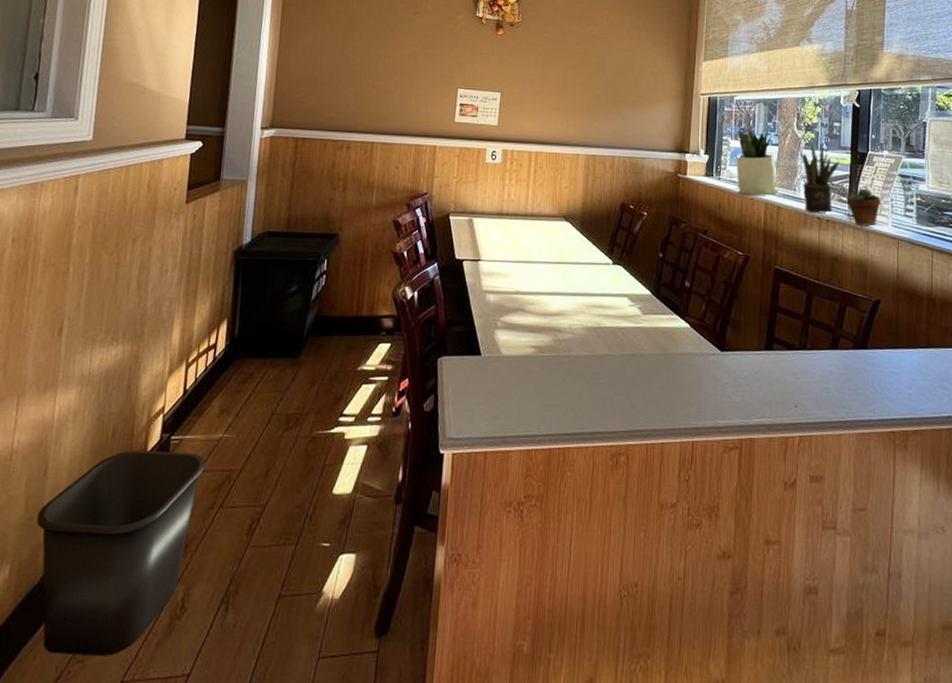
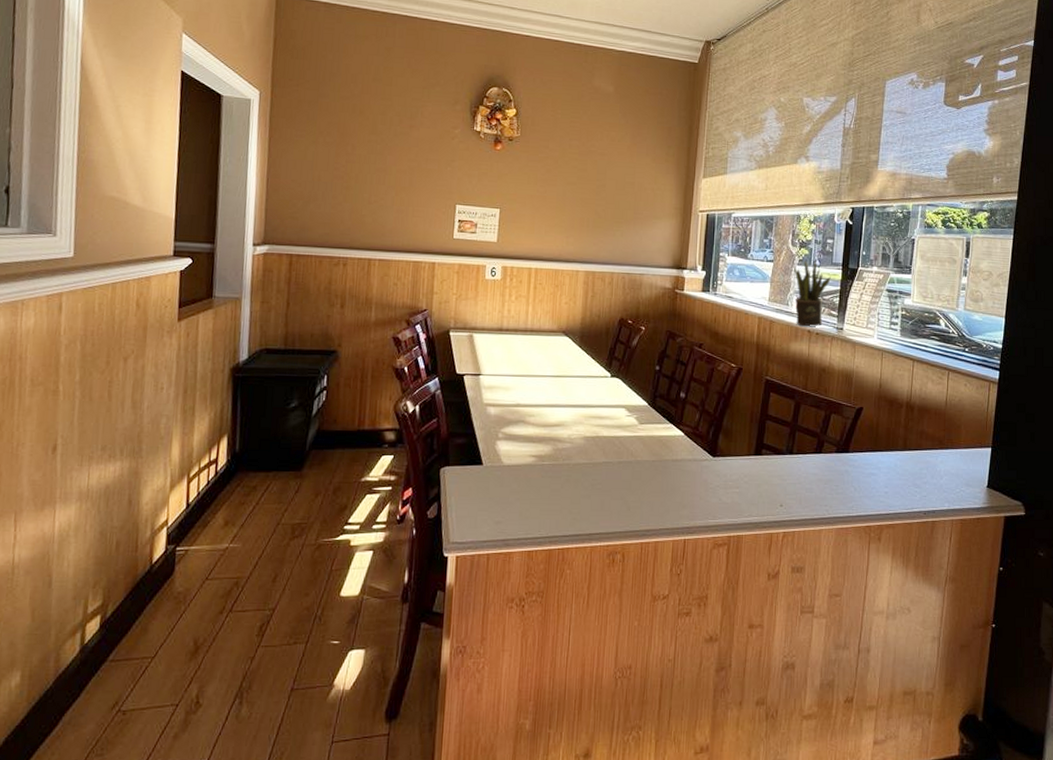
waste bin: present [36,450,205,656] -> none [44,561,212,750]
planter: present [734,128,780,197] -> none [729,245,773,311]
succulent plant: present [846,176,882,227] -> none [836,291,869,339]

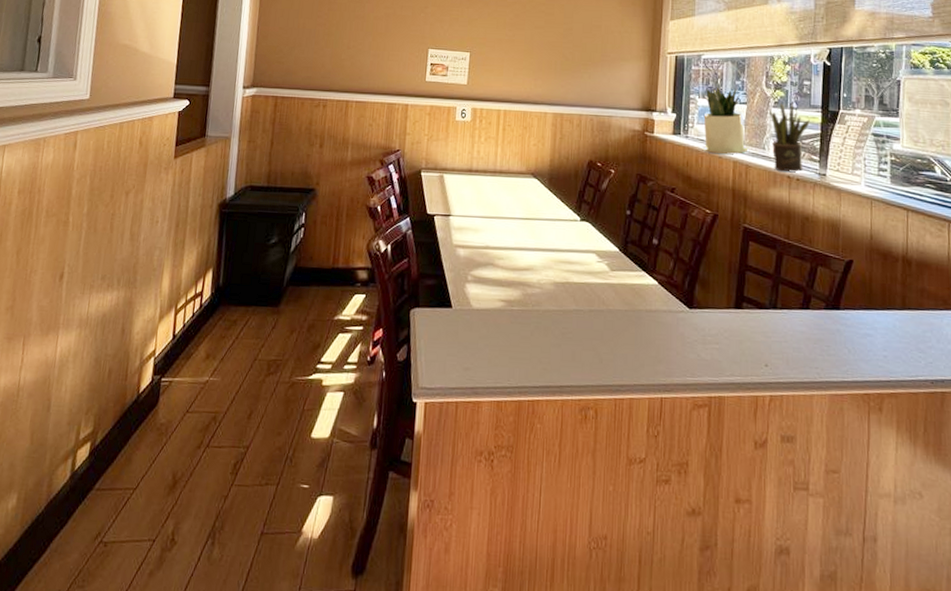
planter: none [729,245,773,311] -> present [702,87,749,155]

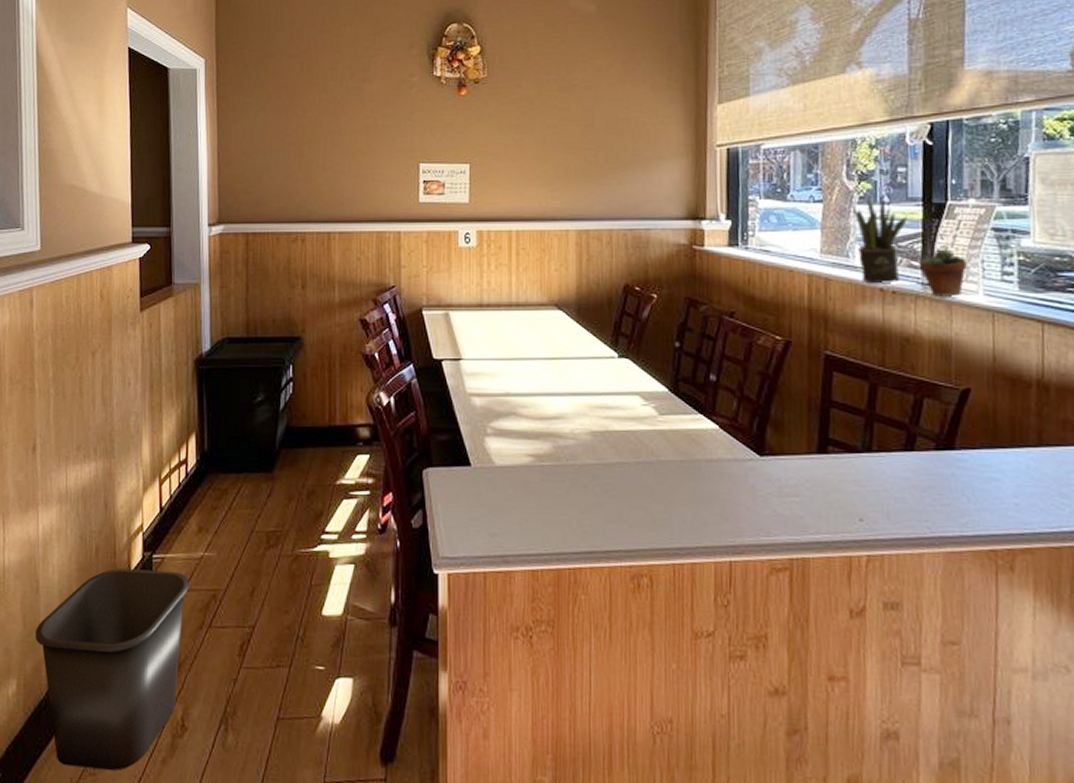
waste bin: none [41,390,193,583] -> present [35,568,189,771]
planter: present [702,87,749,155] -> none [767,182,828,267]
succulent plant: none [817,135,854,186] -> present [918,233,968,297]

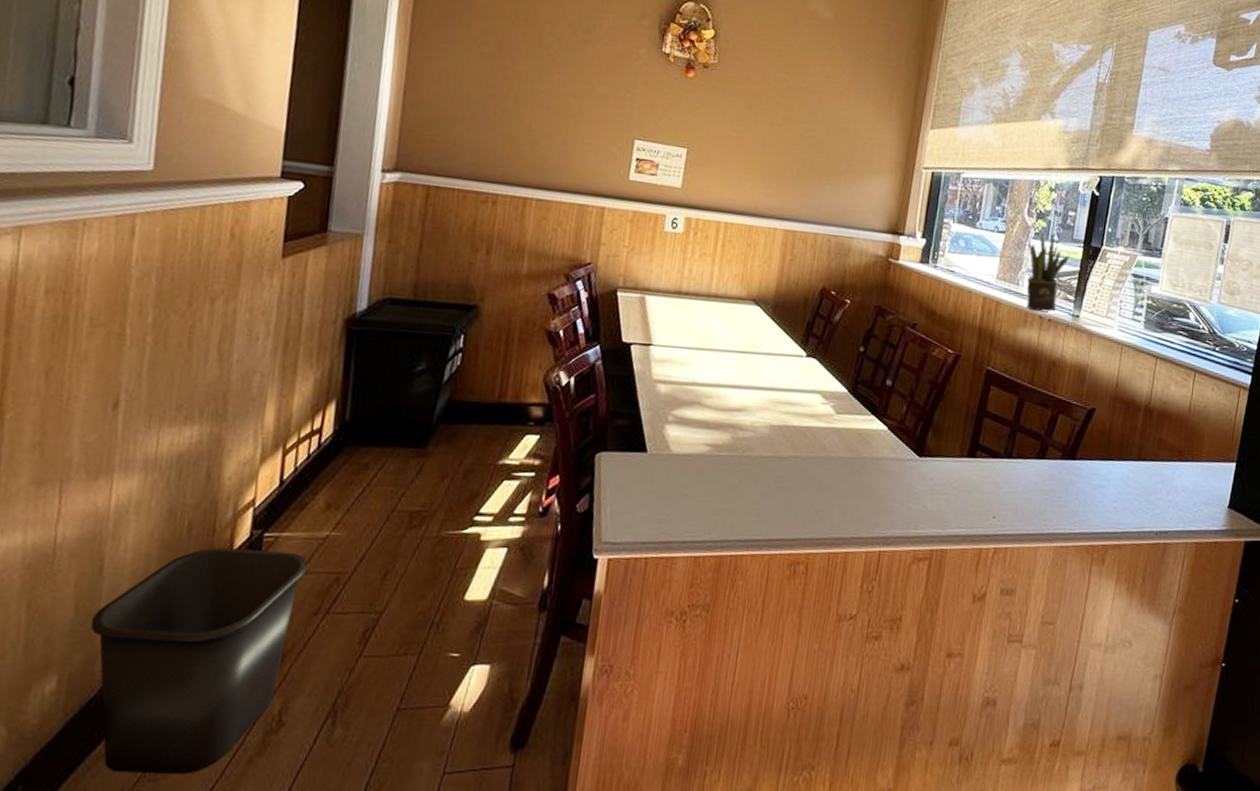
succulent plant: present [918,233,968,297] -> none [1072,273,1110,330]

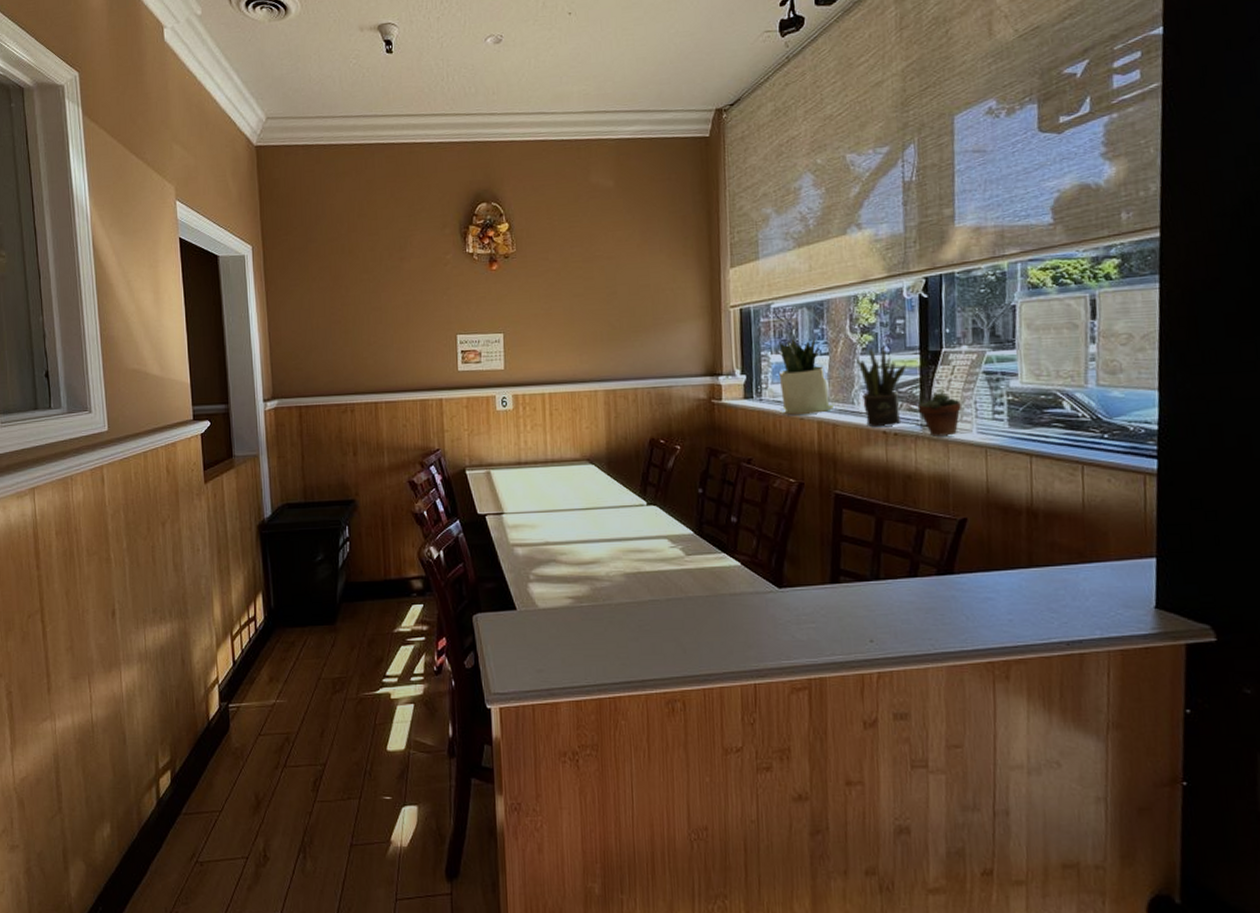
waste bin: present [90,547,308,774] -> none [124,718,264,899]
planter: none [951,212,1002,290] -> present [778,336,835,416]
succulent plant: none [1072,273,1110,330] -> present [917,378,963,437]

